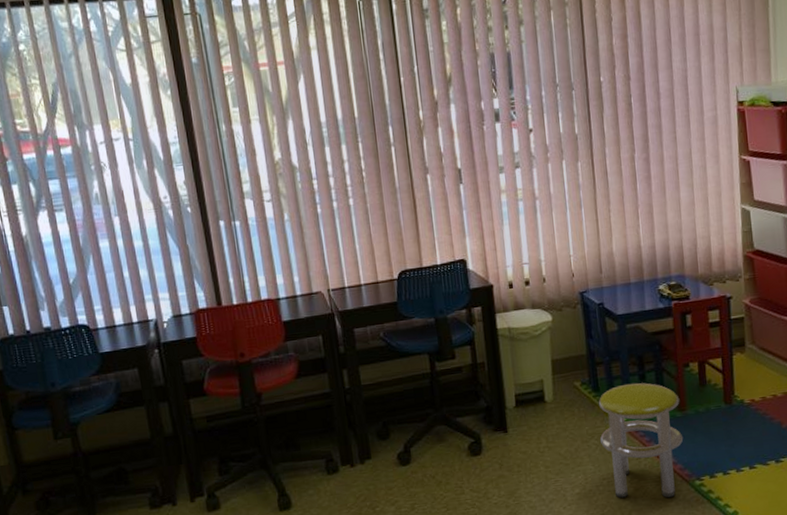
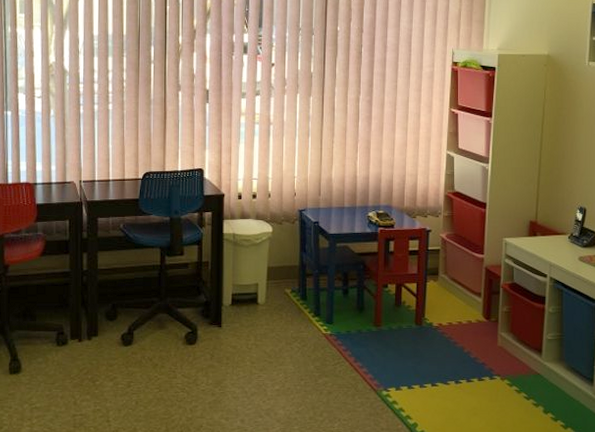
stool: present [598,382,684,498] -> none [303,296,377,404]

